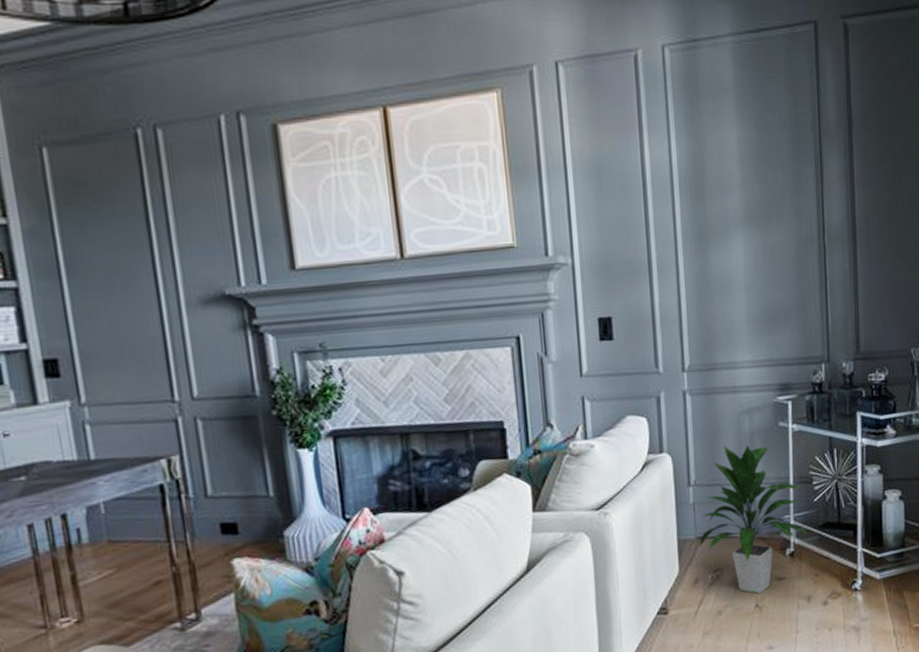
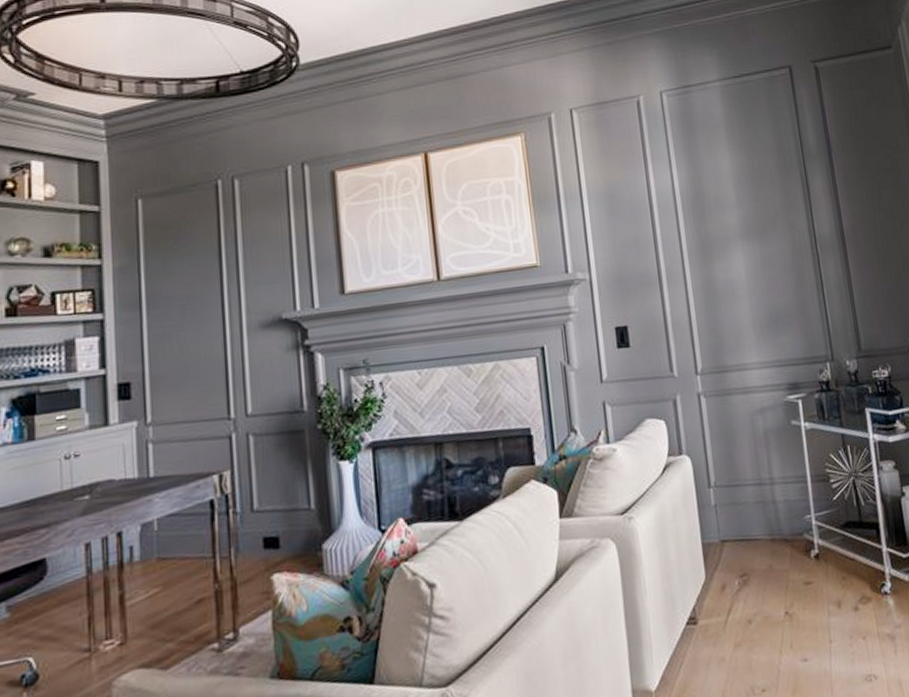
indoor plant: present [698,445,808,595] -> none [723,444,831,601]

